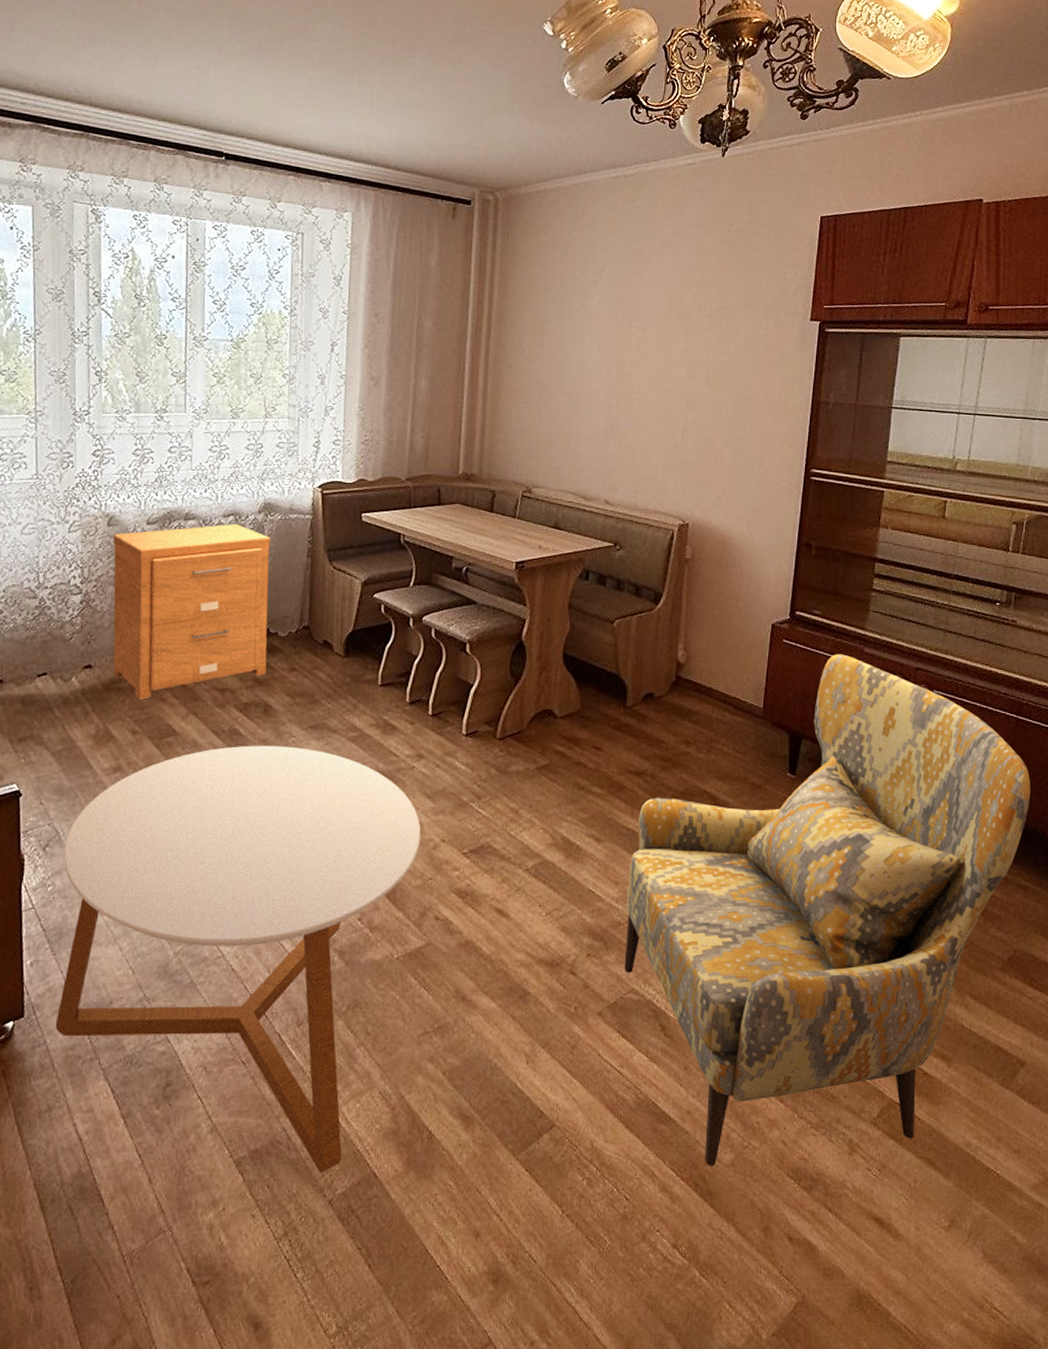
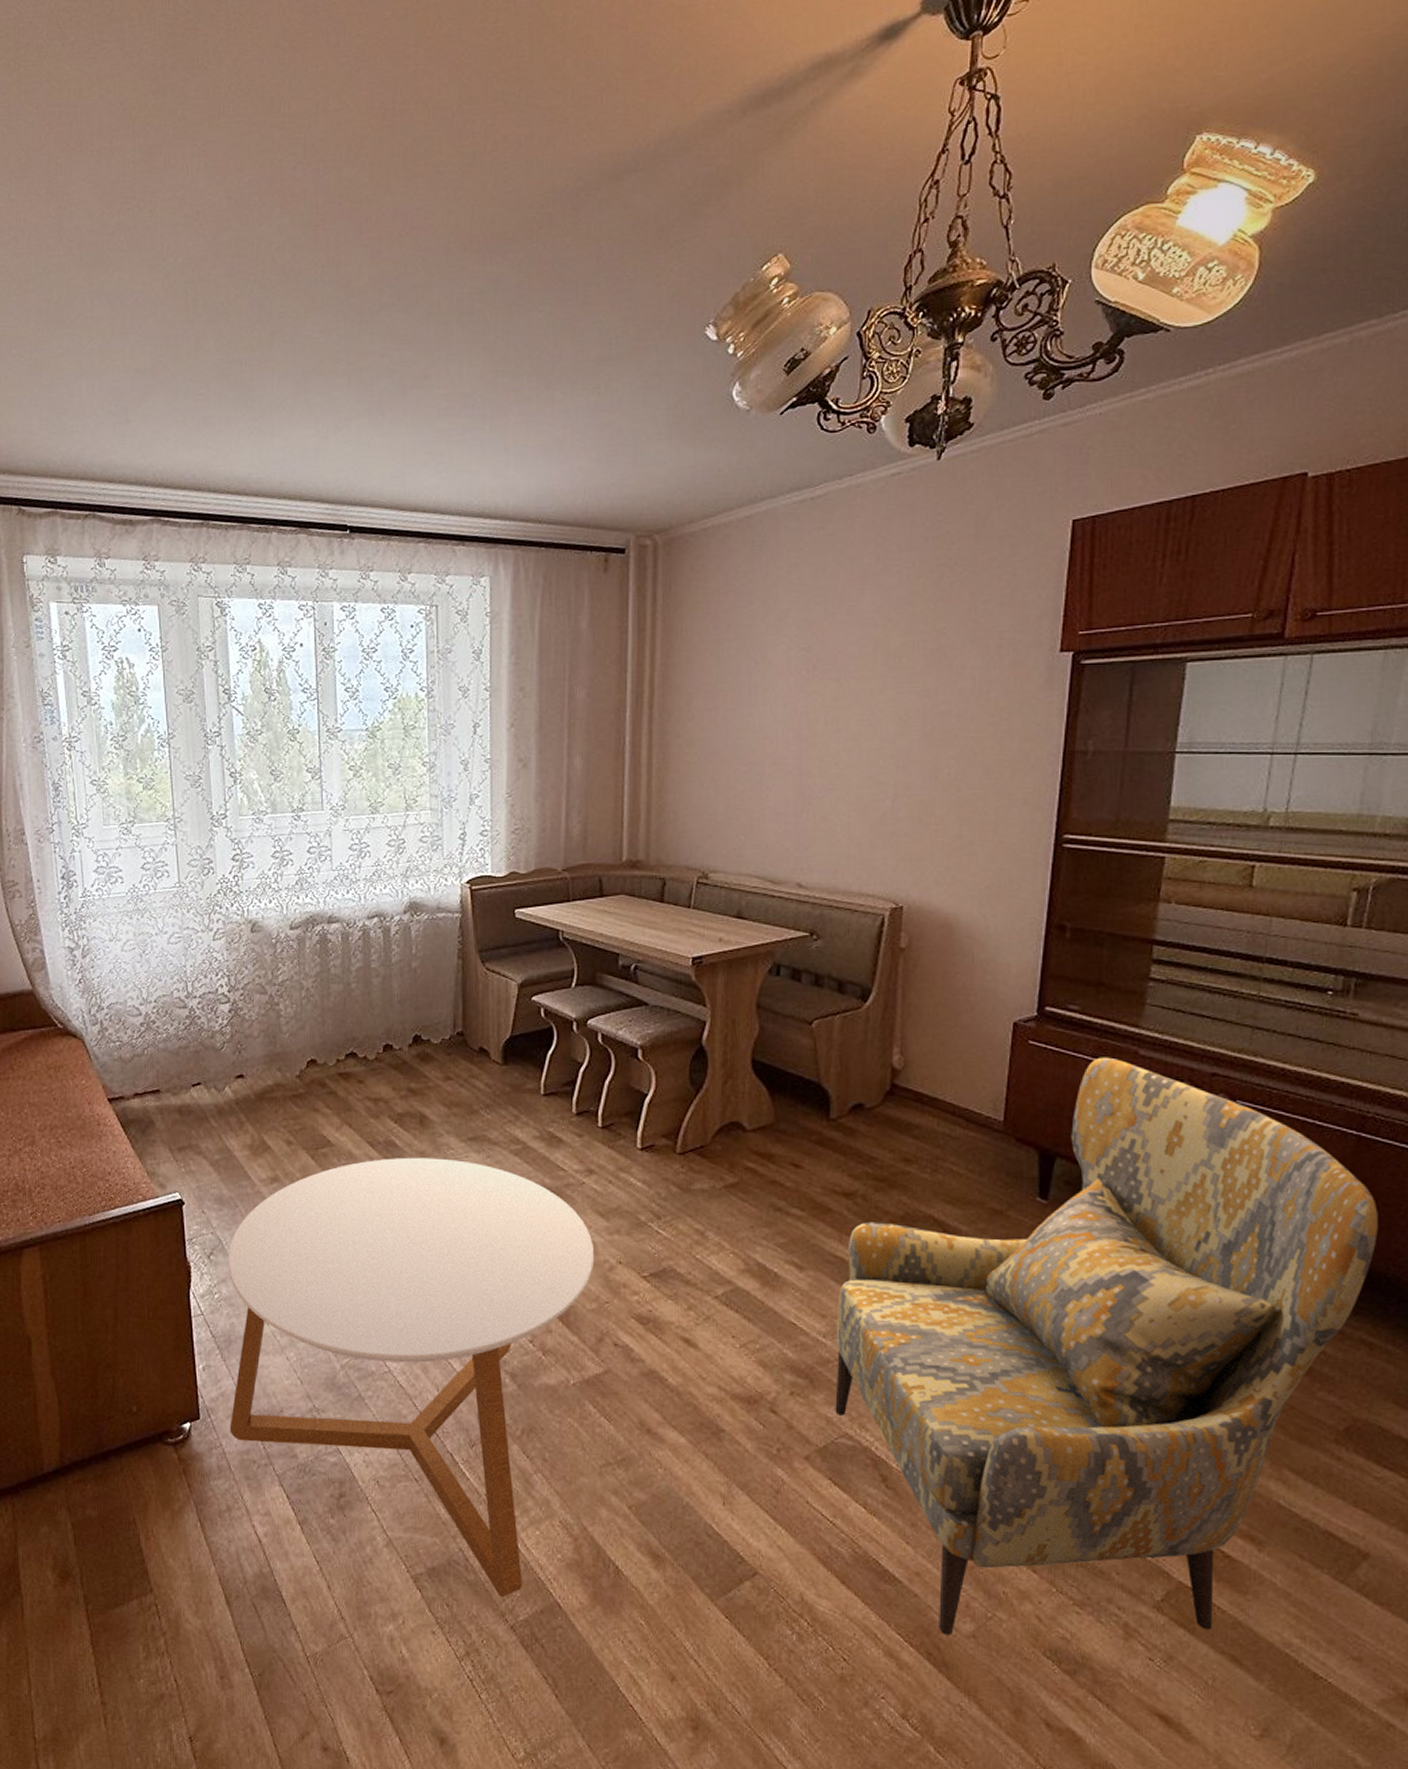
nightstand: present [112,523,270,700] -> none [257,925,420,1110]

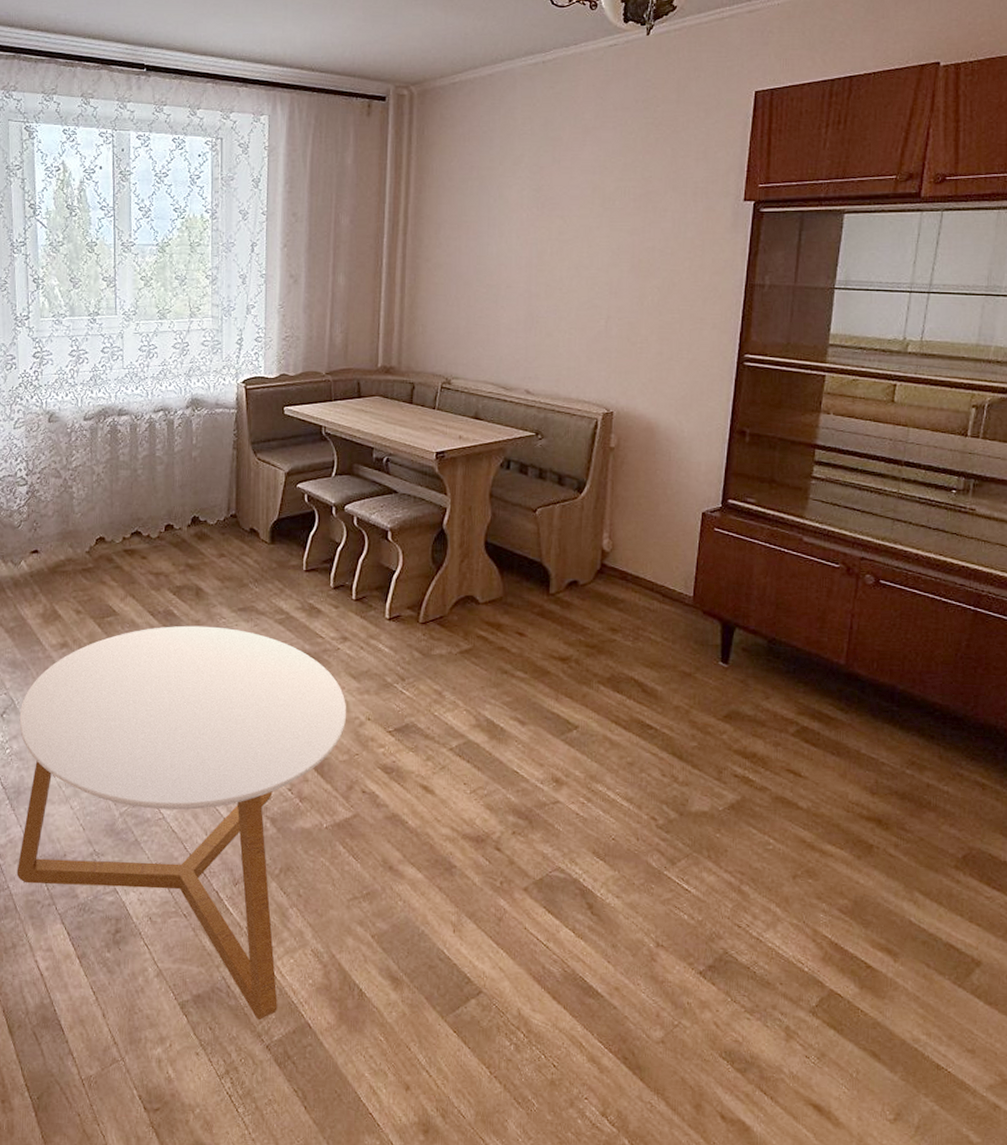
armchair: present [835,1057,1378,1635] -> none [550,543,990,1042]

